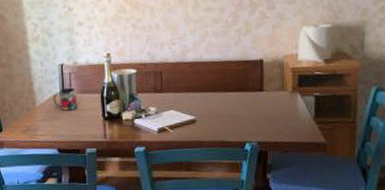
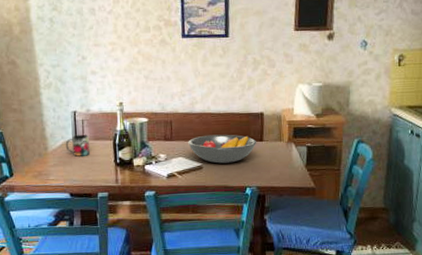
fruit bowl: none [180,84,257,117] -> present [188,134,257,164]

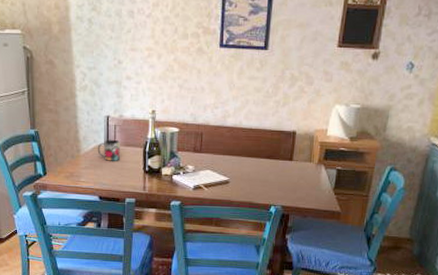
fruit bowl: present [188,134,257,164] -> none [217,150,286,180]

